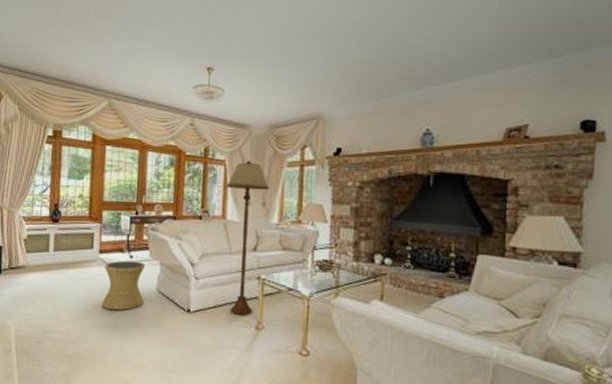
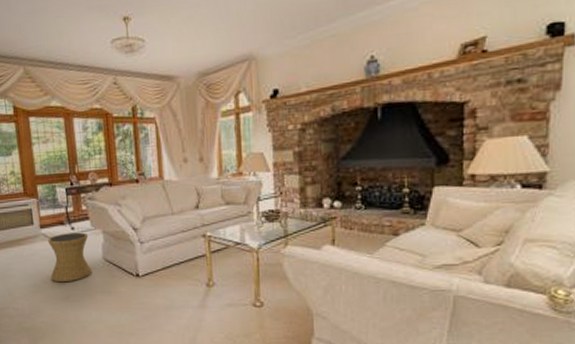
floor lamp: present [226,161,269,316] -> none [160,115,205,274]

